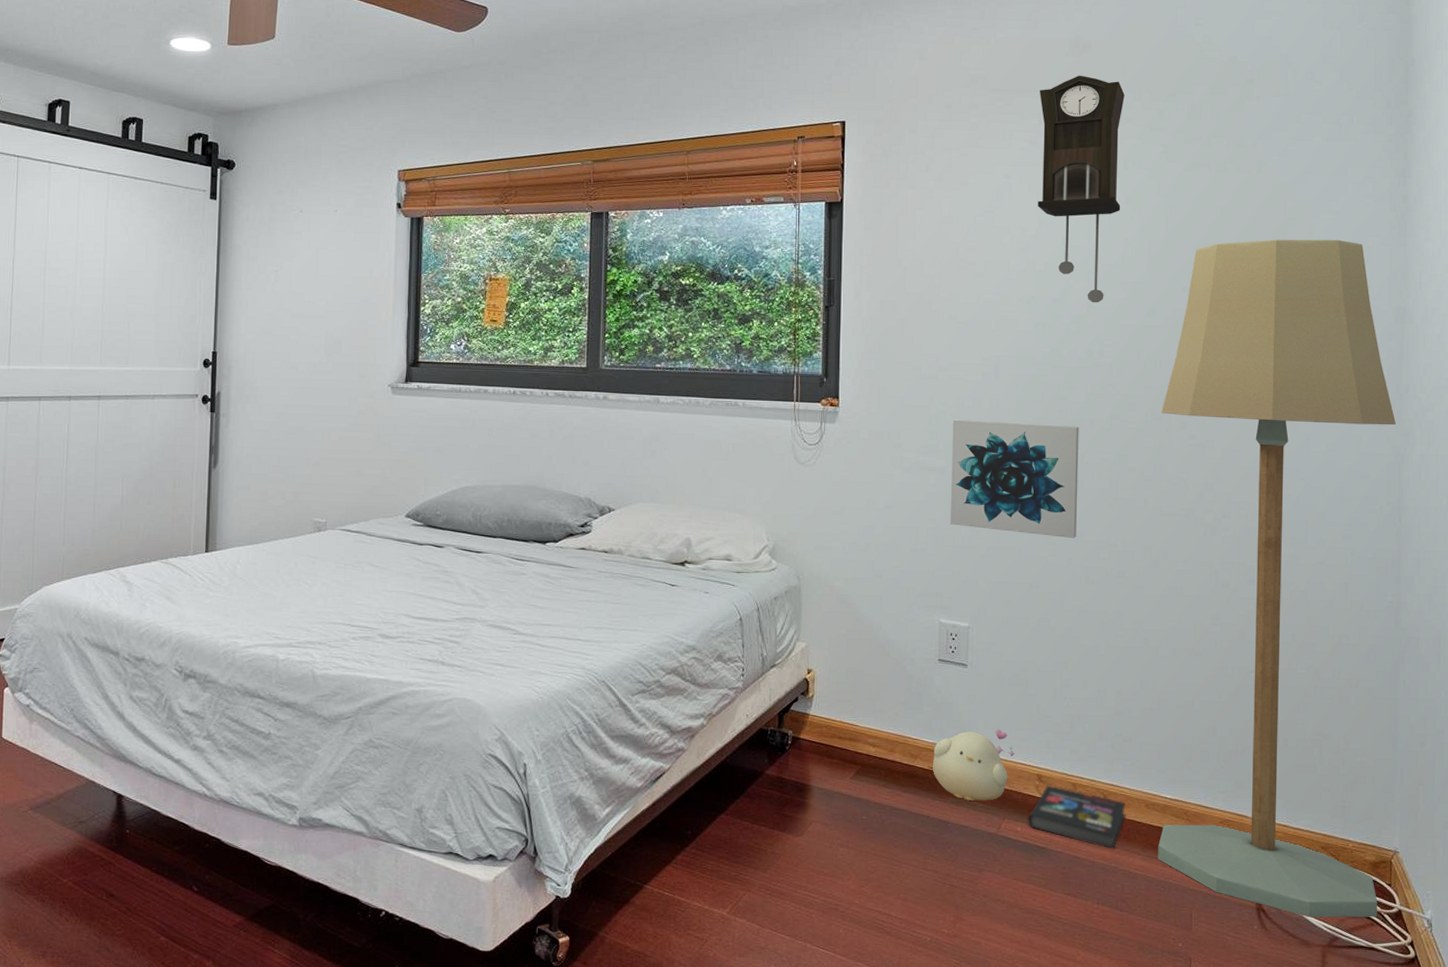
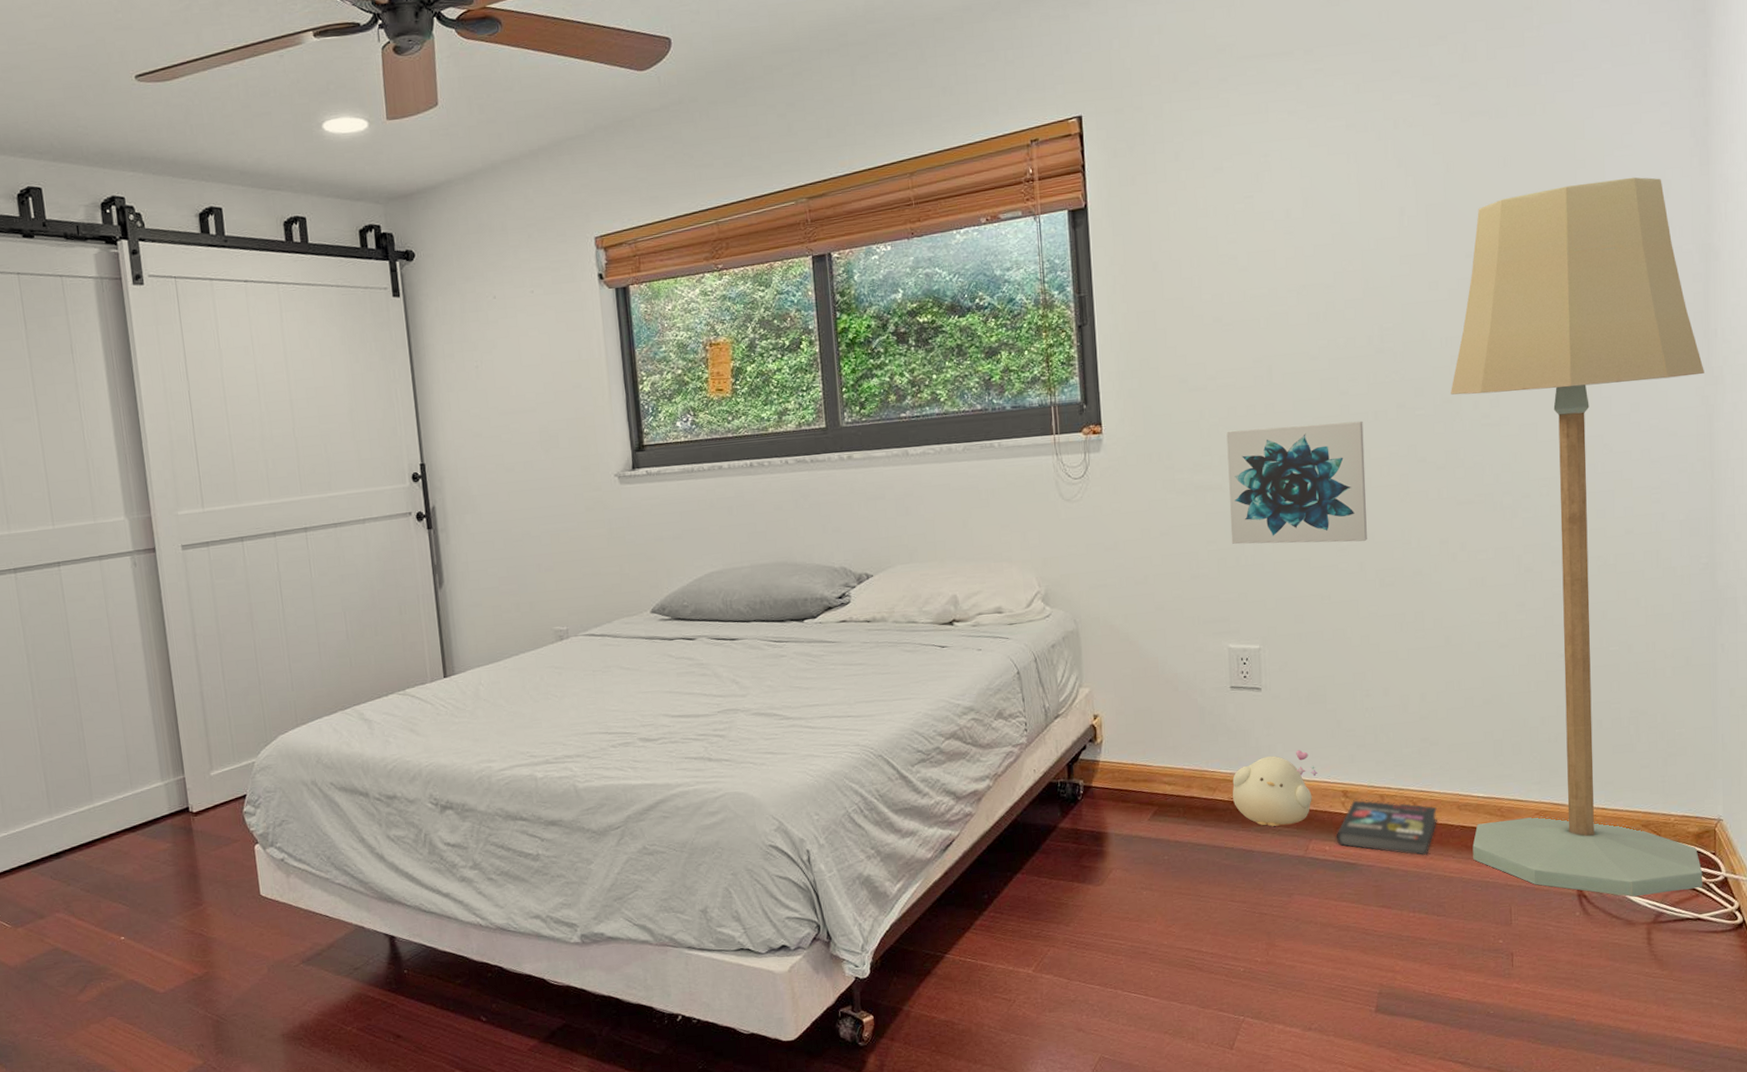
pendulum clock: present [1038,75,1125,303] -> none [1294,27,1393,284]

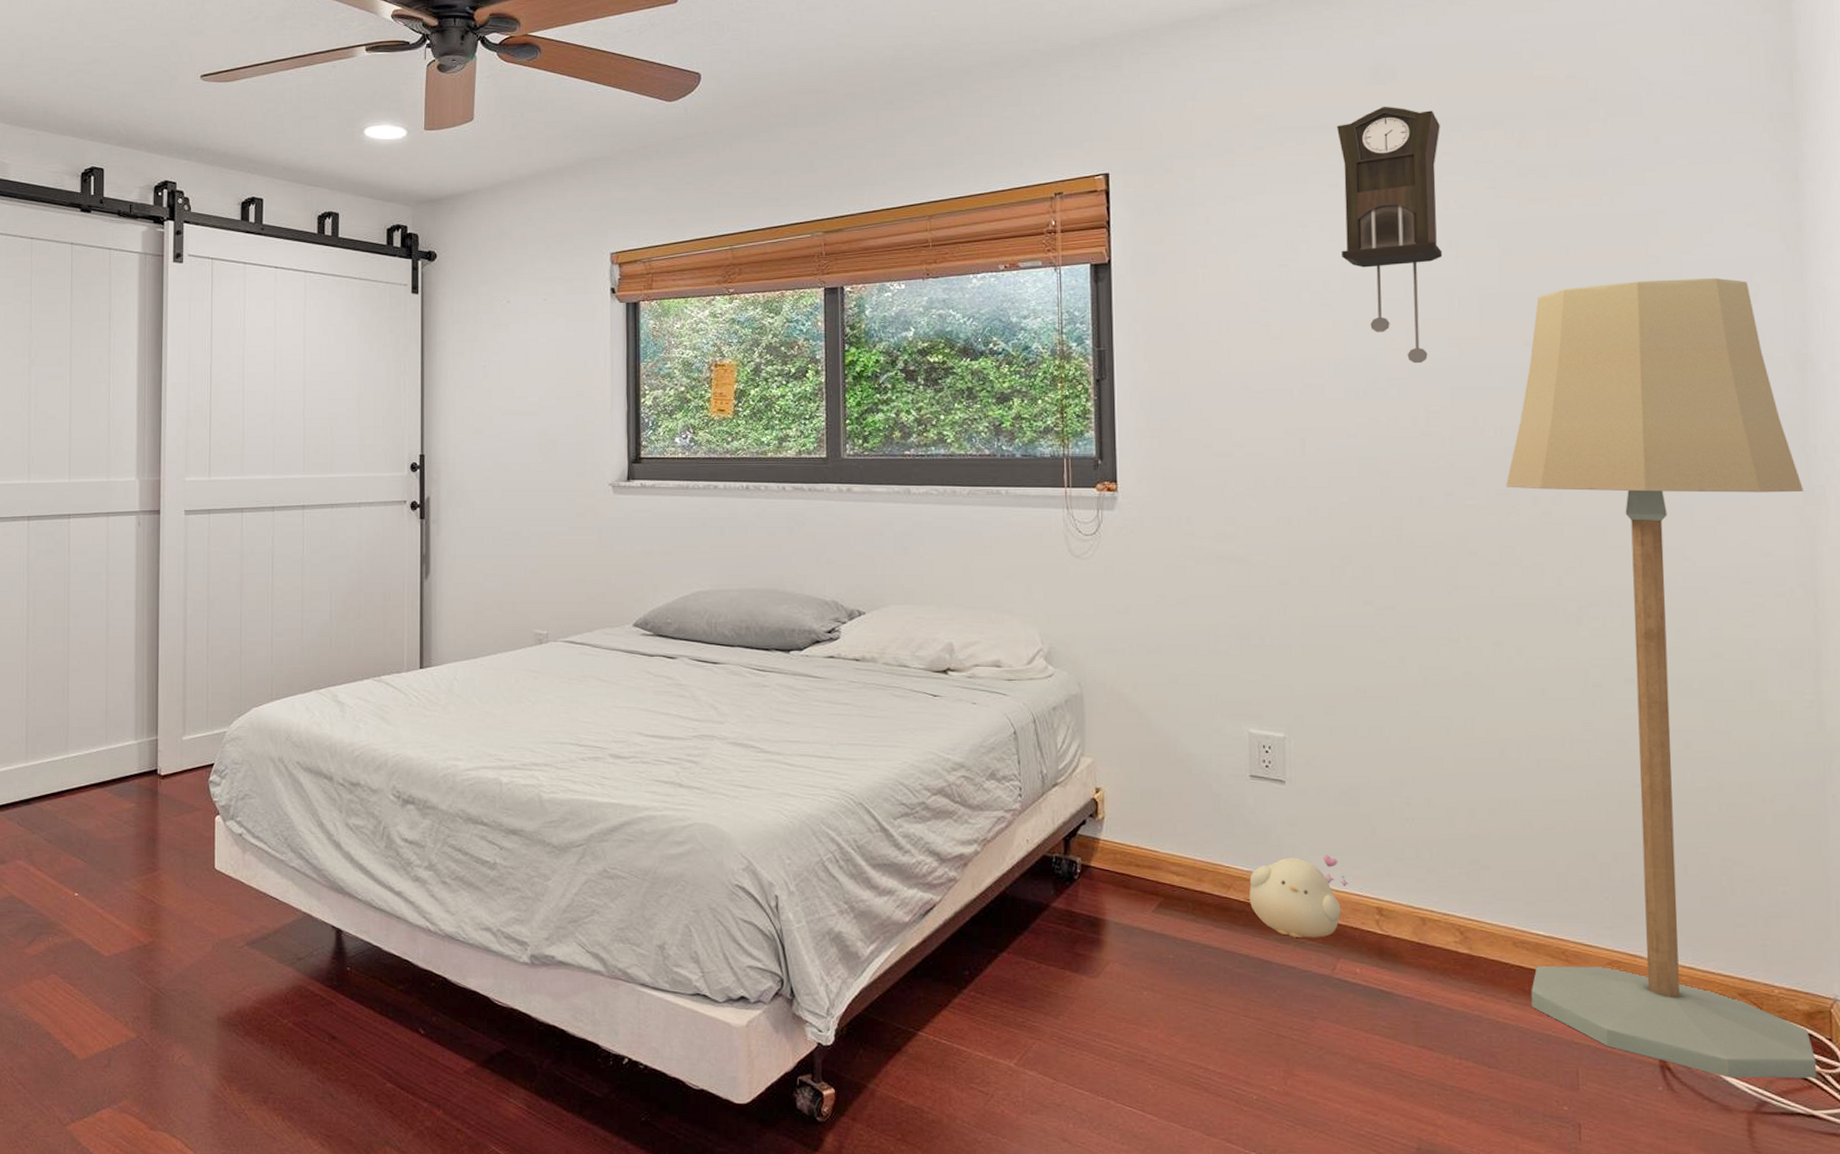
wall art: present [1226,421,1367,545] -> none [1253,502,1409,635]
pendulum clock: none [1294,27,1393,284] -> present [1336,106,1443,364]
book: present [1336,799,1437,856] -> none [1368,918,1489,995]

